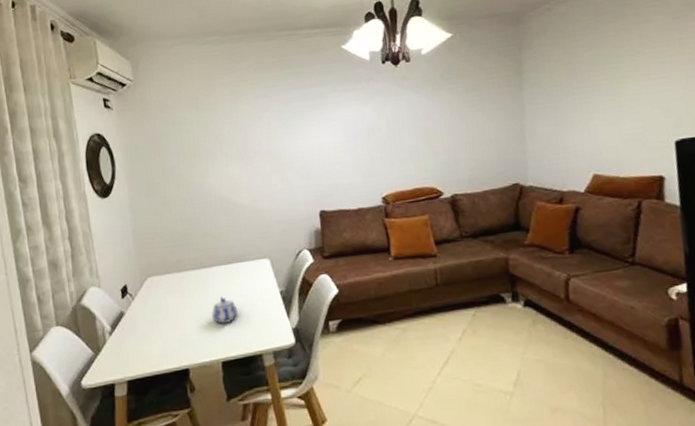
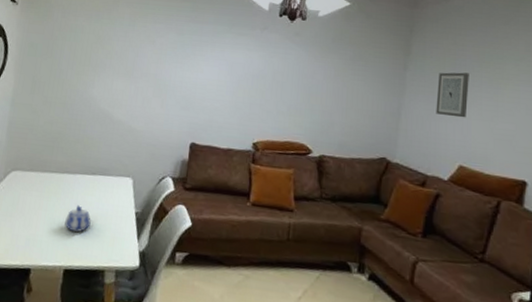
wall art: none [556,79,592,128] -> present [436,72,469,118]

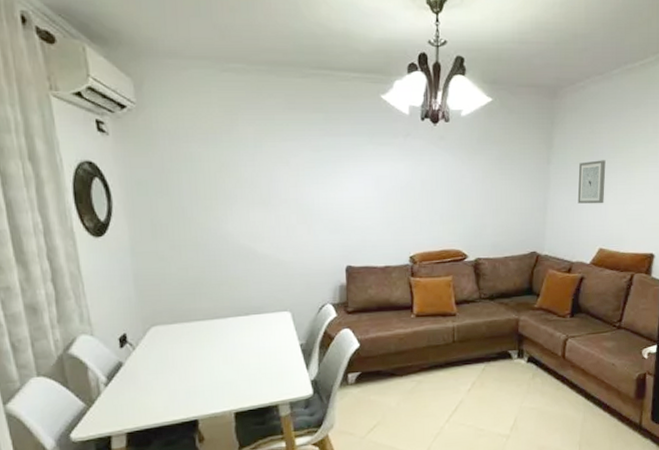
teapot: present [64,205,91,233] -> none [225,348,254,376]

